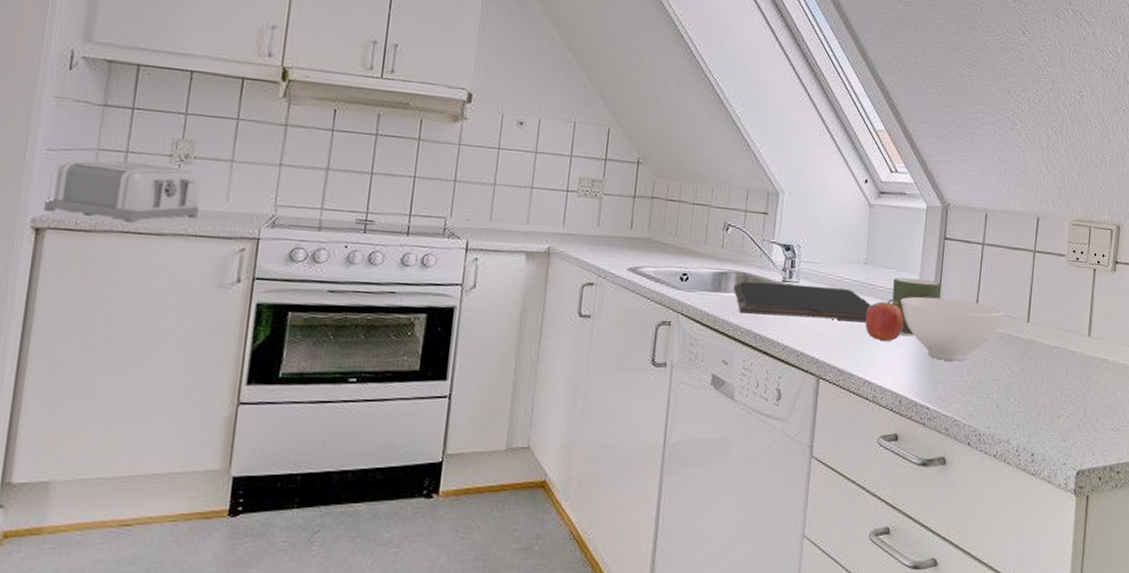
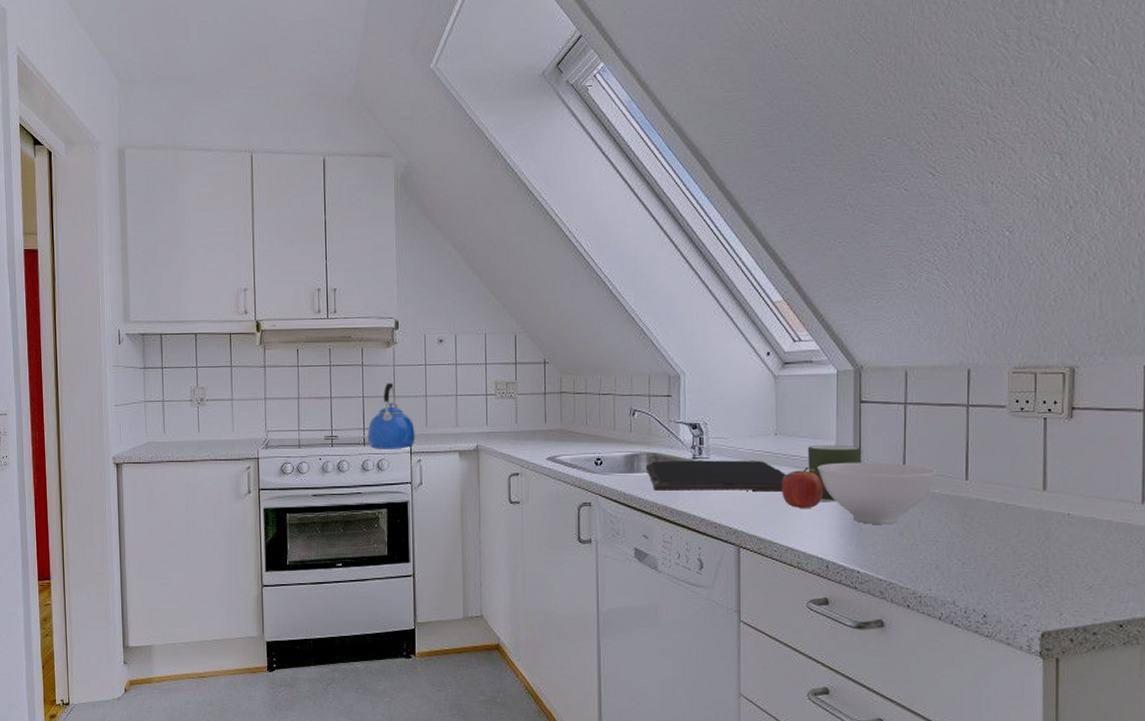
toaster: present [44,160,200,224] -> none [119,408,215,455]
kettle: none [412,164,476,244] -> present [367,383,415,449]

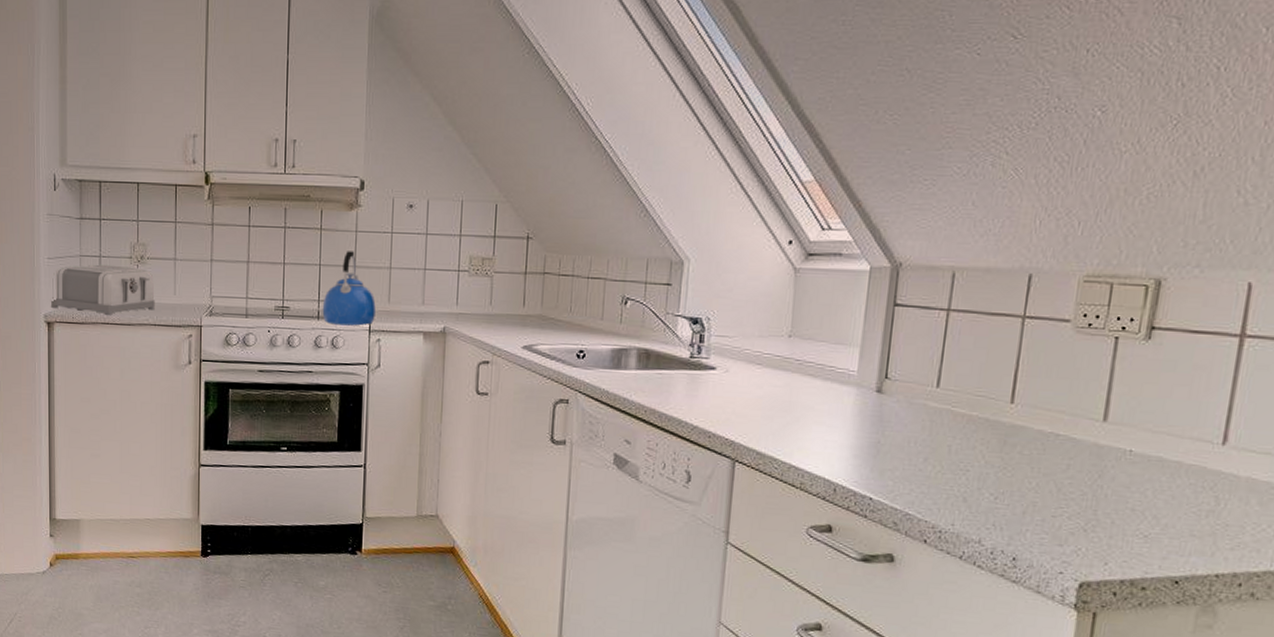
toaster: none [119,408,215,455] -> present [51,264,155,316]
cutting board: present [645,460,787,491] -> none [634,358,799,401]
fruit: present [782,468,824,508] -> none [790,376,841,423]
mug: present [807,444,862,502] -> none [824,351,891,419]
bowl: present [817,462,938,524] -> none [834,373,978,448]

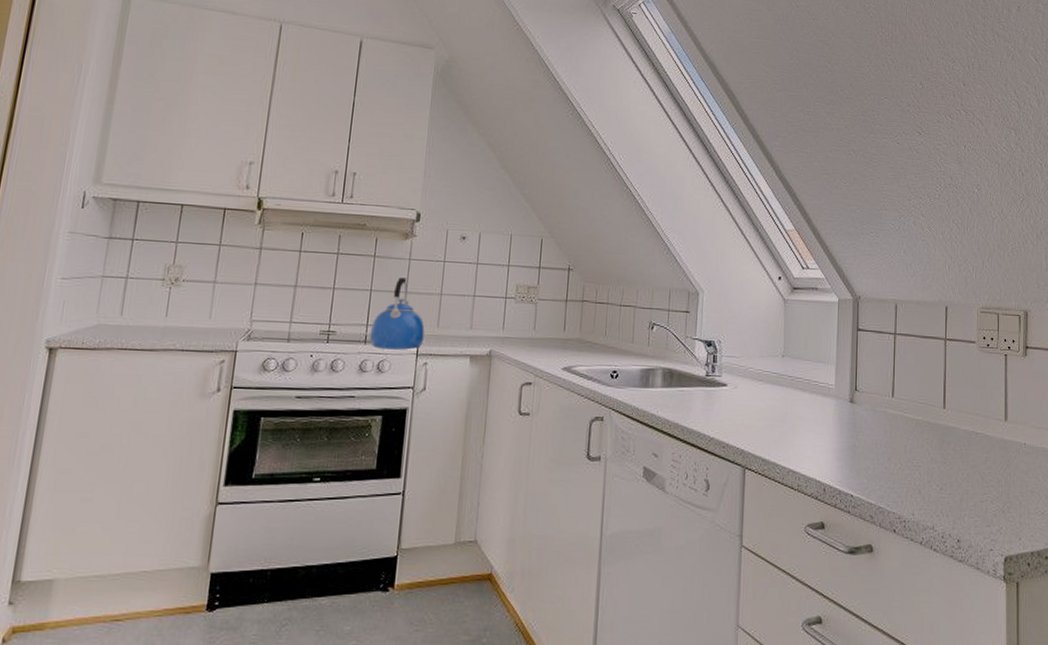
toaster: present [51,264,155,316] -> none [57,286,187,341]

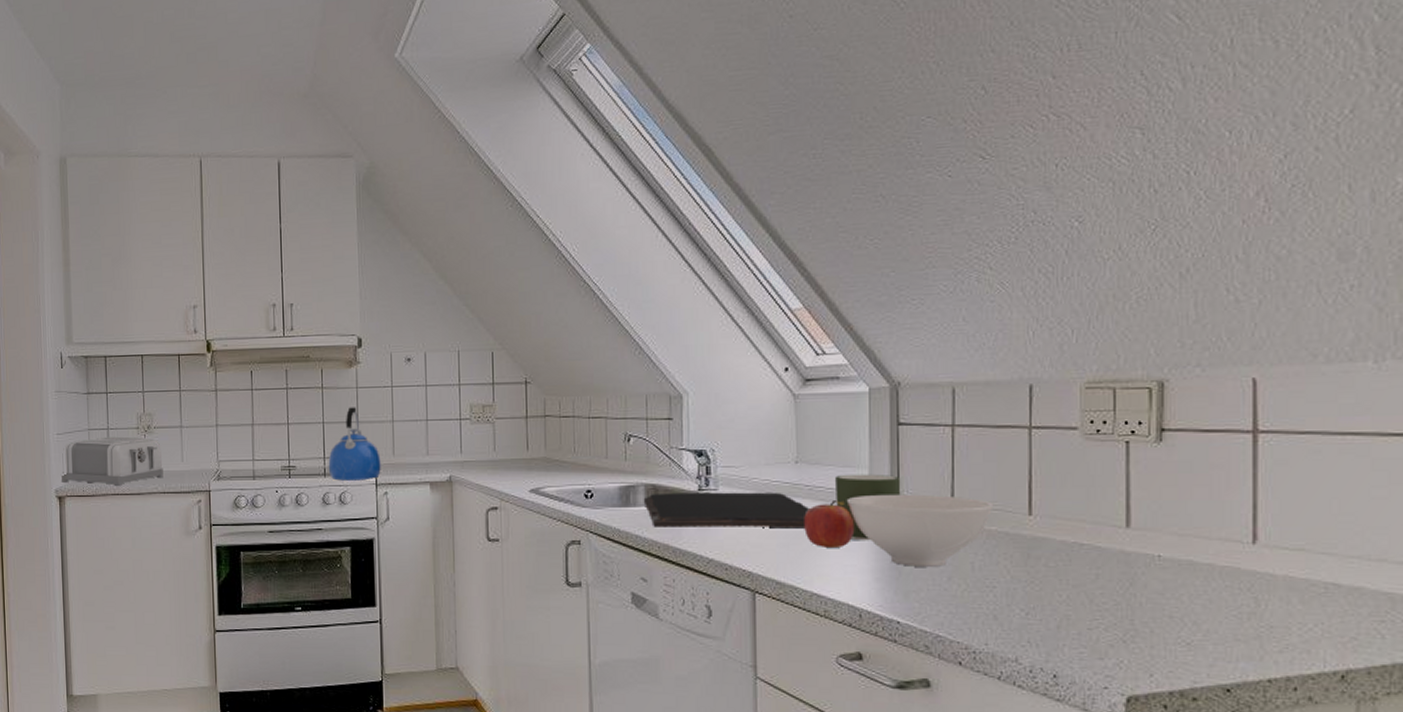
toaster: none [57,286,187,341] -> present [61,436,163,487]
cutting board: none [660,376,792,412] -> present [643,492,811,527]
fruit: none [786,390,824,430] -> present [804,501,855,547]
mug: none [810,368,858,426] -> present [834,474,901,541]
bowl: none [818,386,921,449] -> present [846,494,994,567]

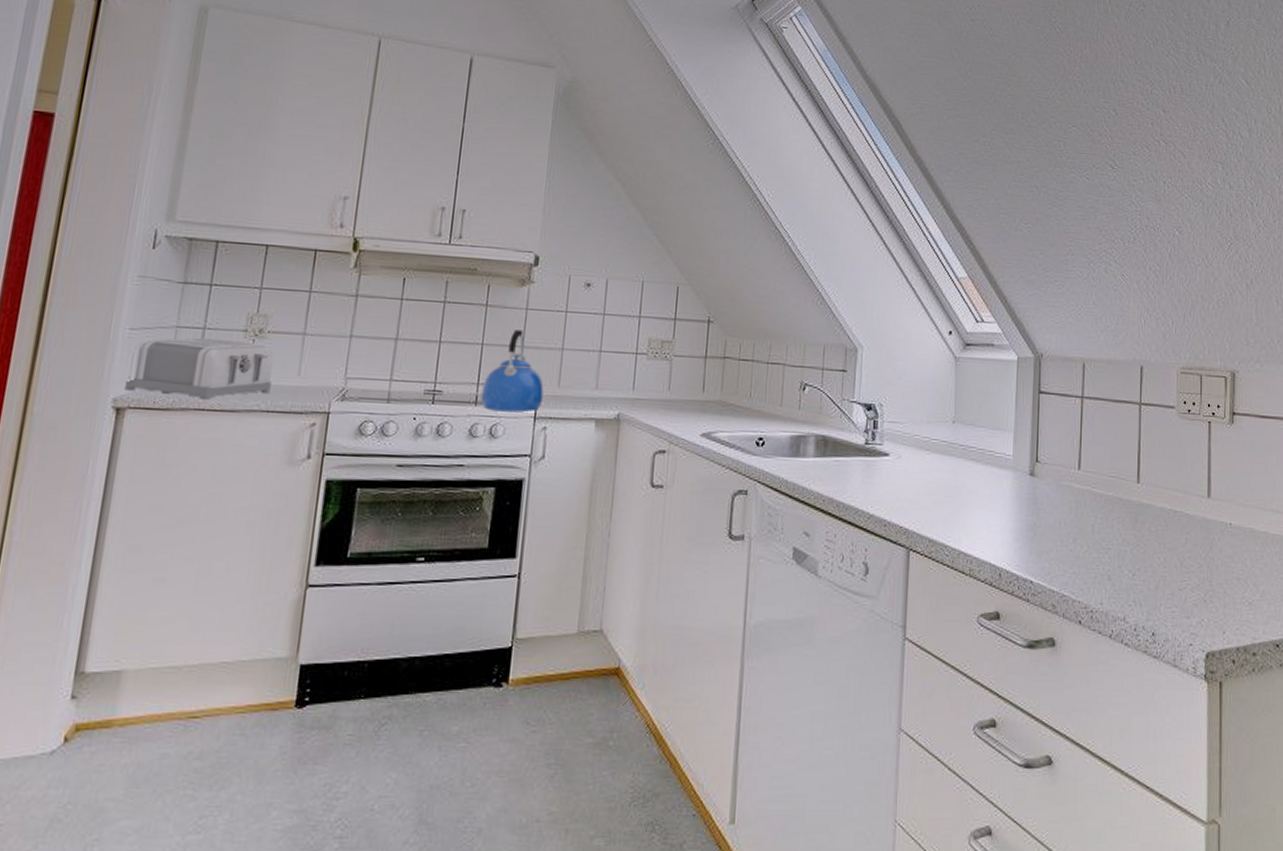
cutting board: present [643,492,811,527] -> none [812,444,963,486]
fruit: present [804,501,855,547] -> none [956,461,1000,507]
mug: present [834,474,901,541] -> none [984,436,1040,502]
bowl: present [846,494,994,567] -> none [994,457,1111,529]

